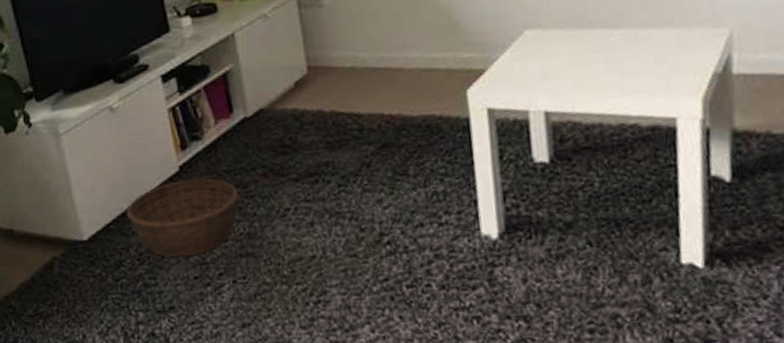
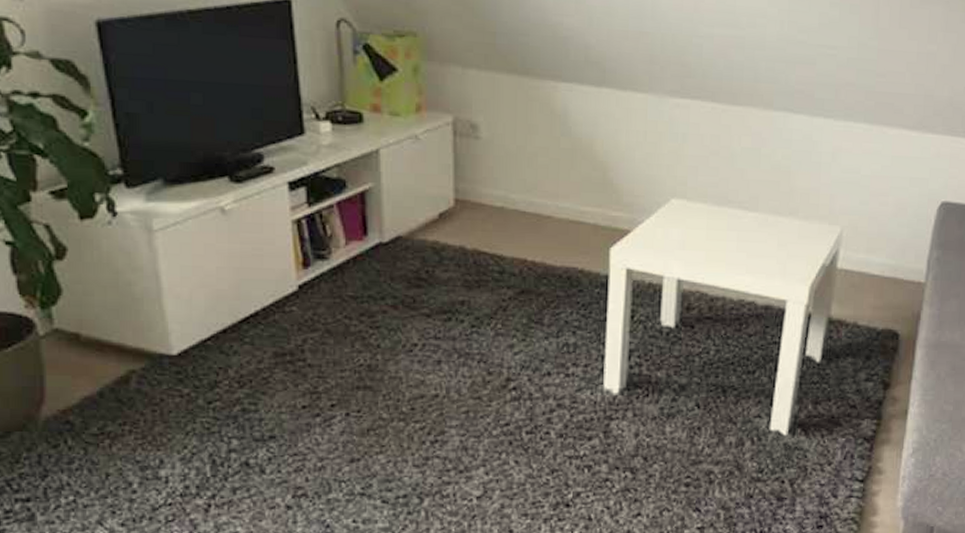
basket: present [126,178,239,258] -> none [228,300,363,384]

